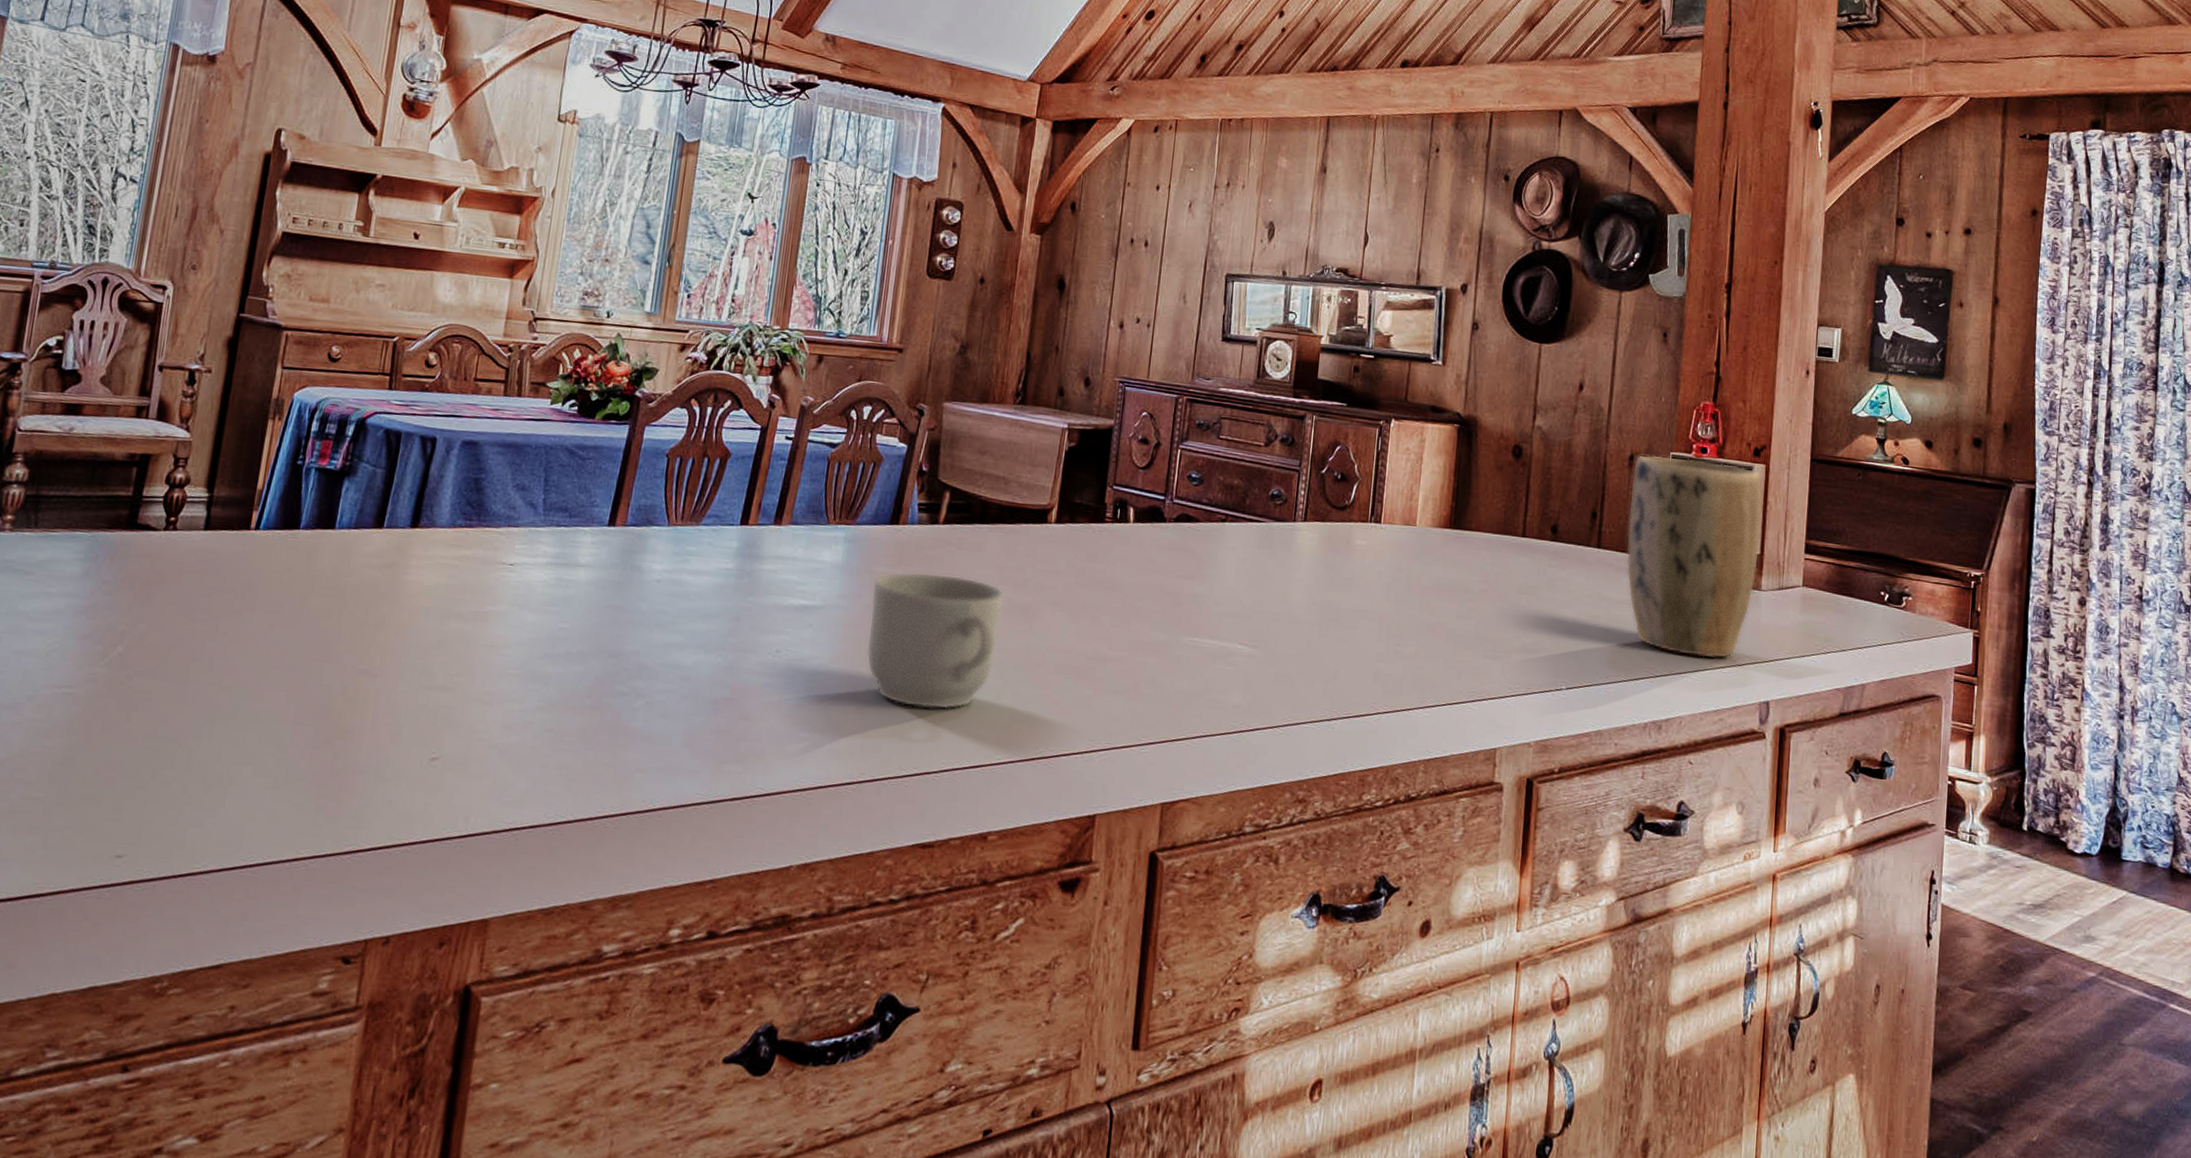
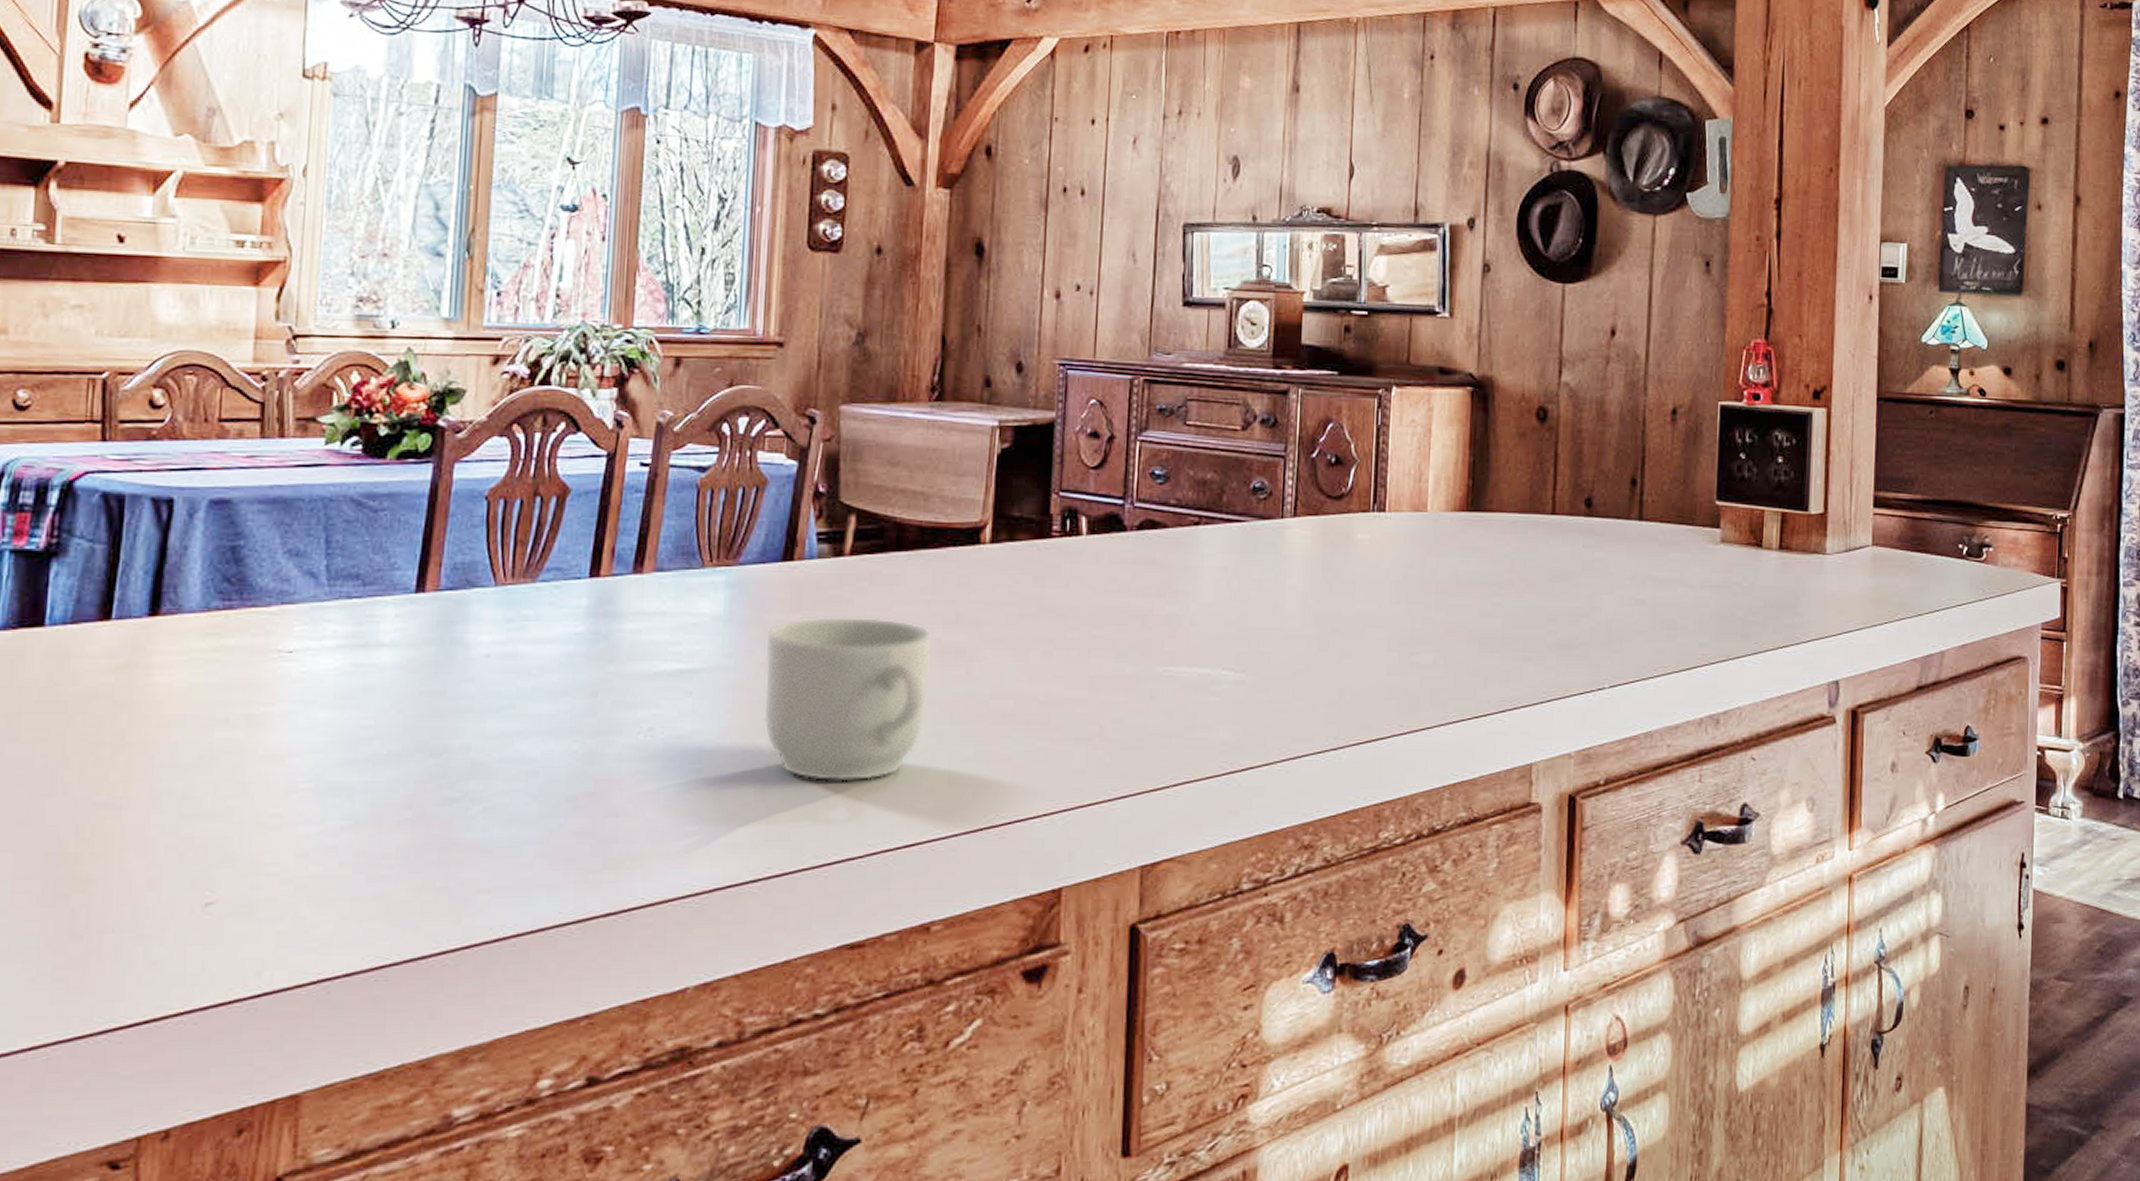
plant pot: present [1626,454,1763,659] -> none [1671,406,1825,637]

